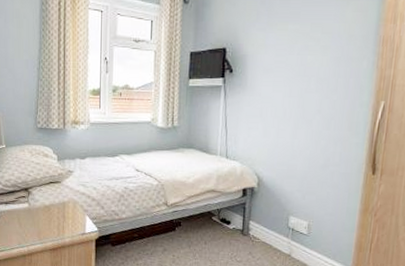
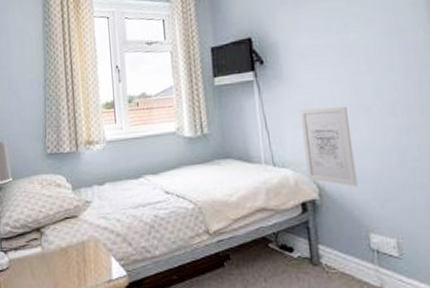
wall art: none [251,115,293,181] -> present [299,106,358,187]

